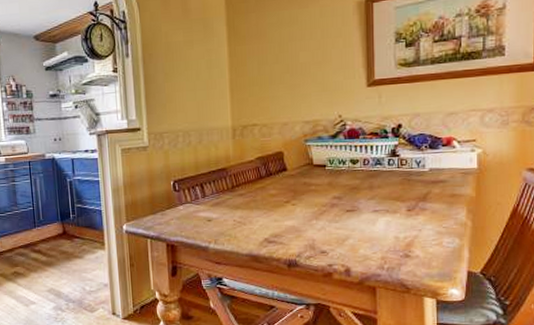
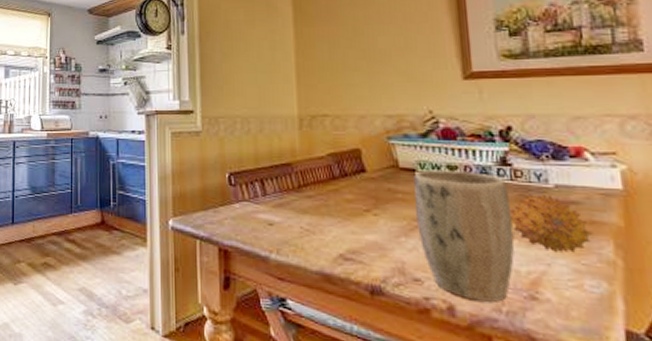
plant pot: none [324,163,397,263] -> present [414,170,515,302]
fruit: none [395,177,453,220] -> present [510,194,594,253]

